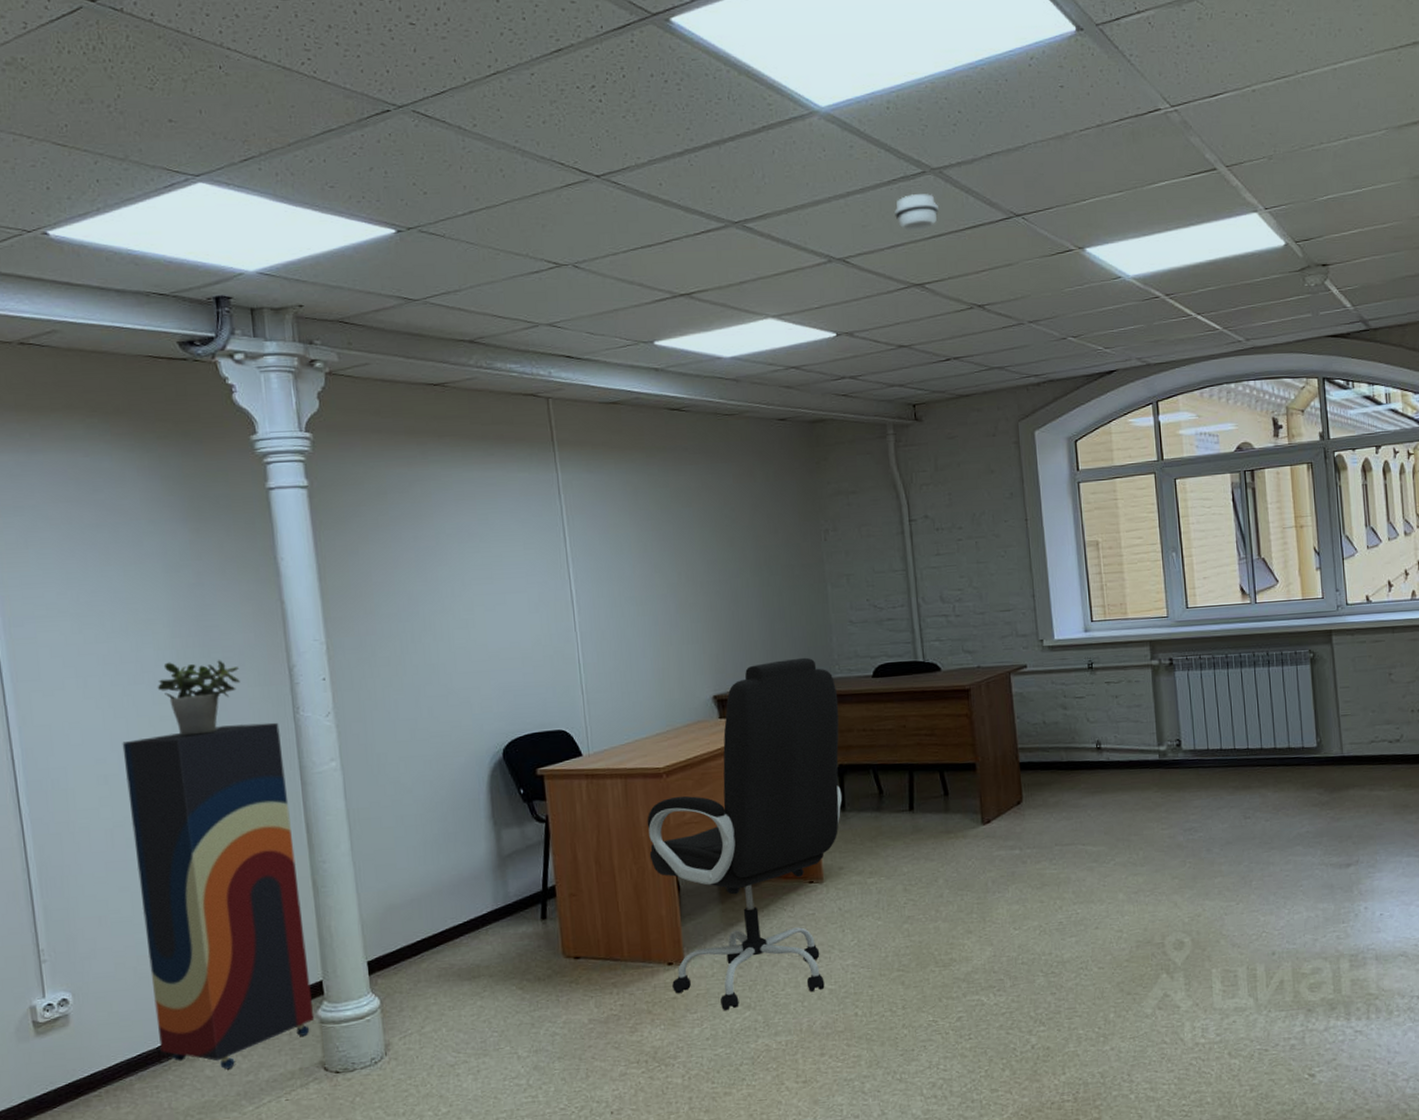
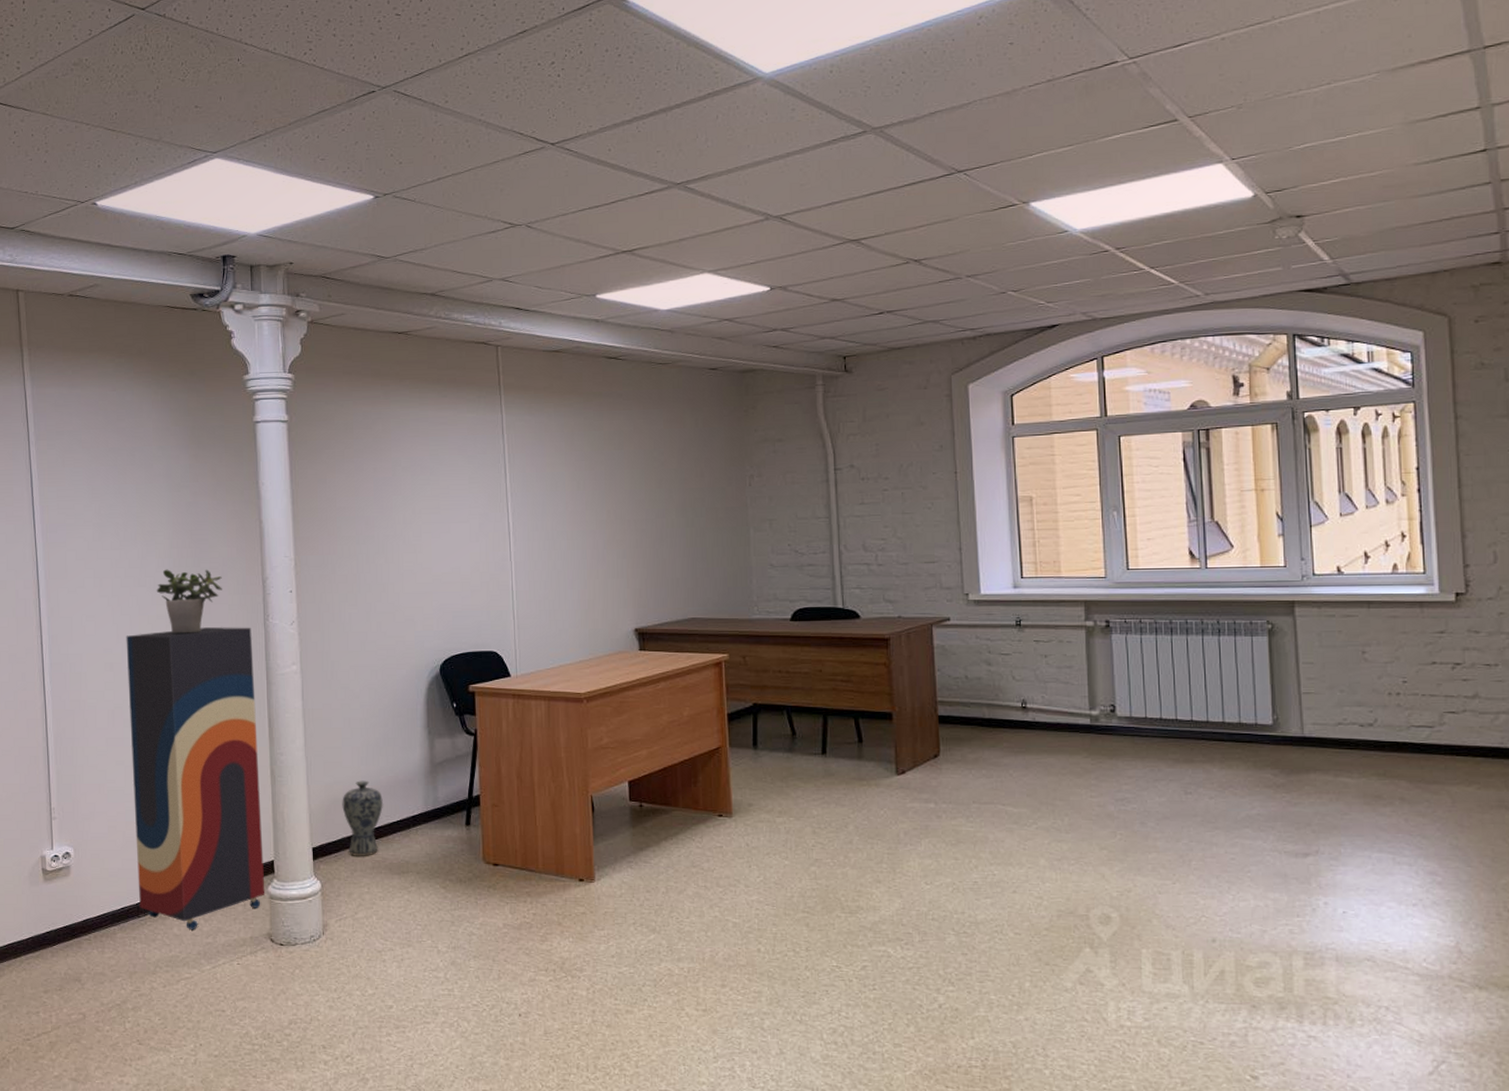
vase: none [399,882,448,966] -> present [342,780,384,856]
office chair: present [647,657,843,1011] -> none [566,597,756,932]
smoke detector: present [894,194,939,232] -> none [833,152,878,189]

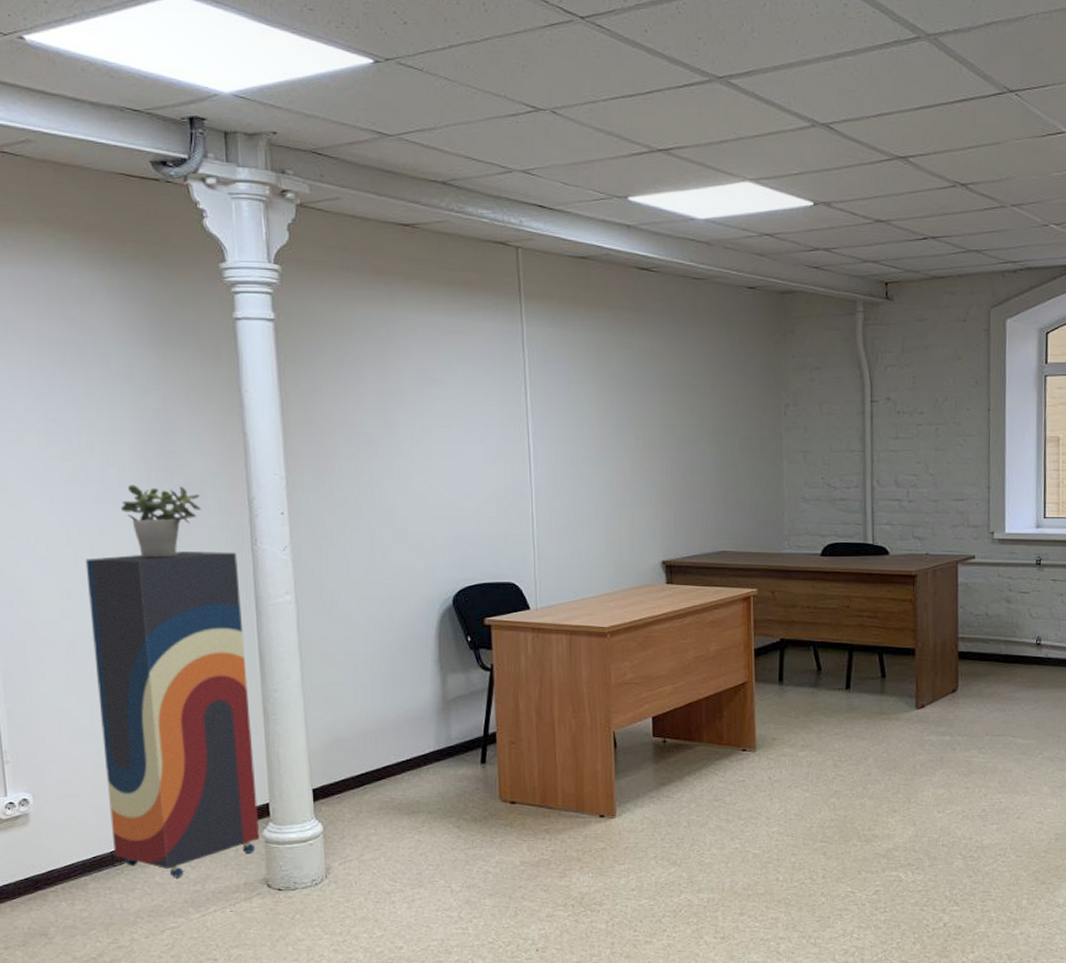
vase: present [342,780,384,856] -> none [345,718,392,797]

